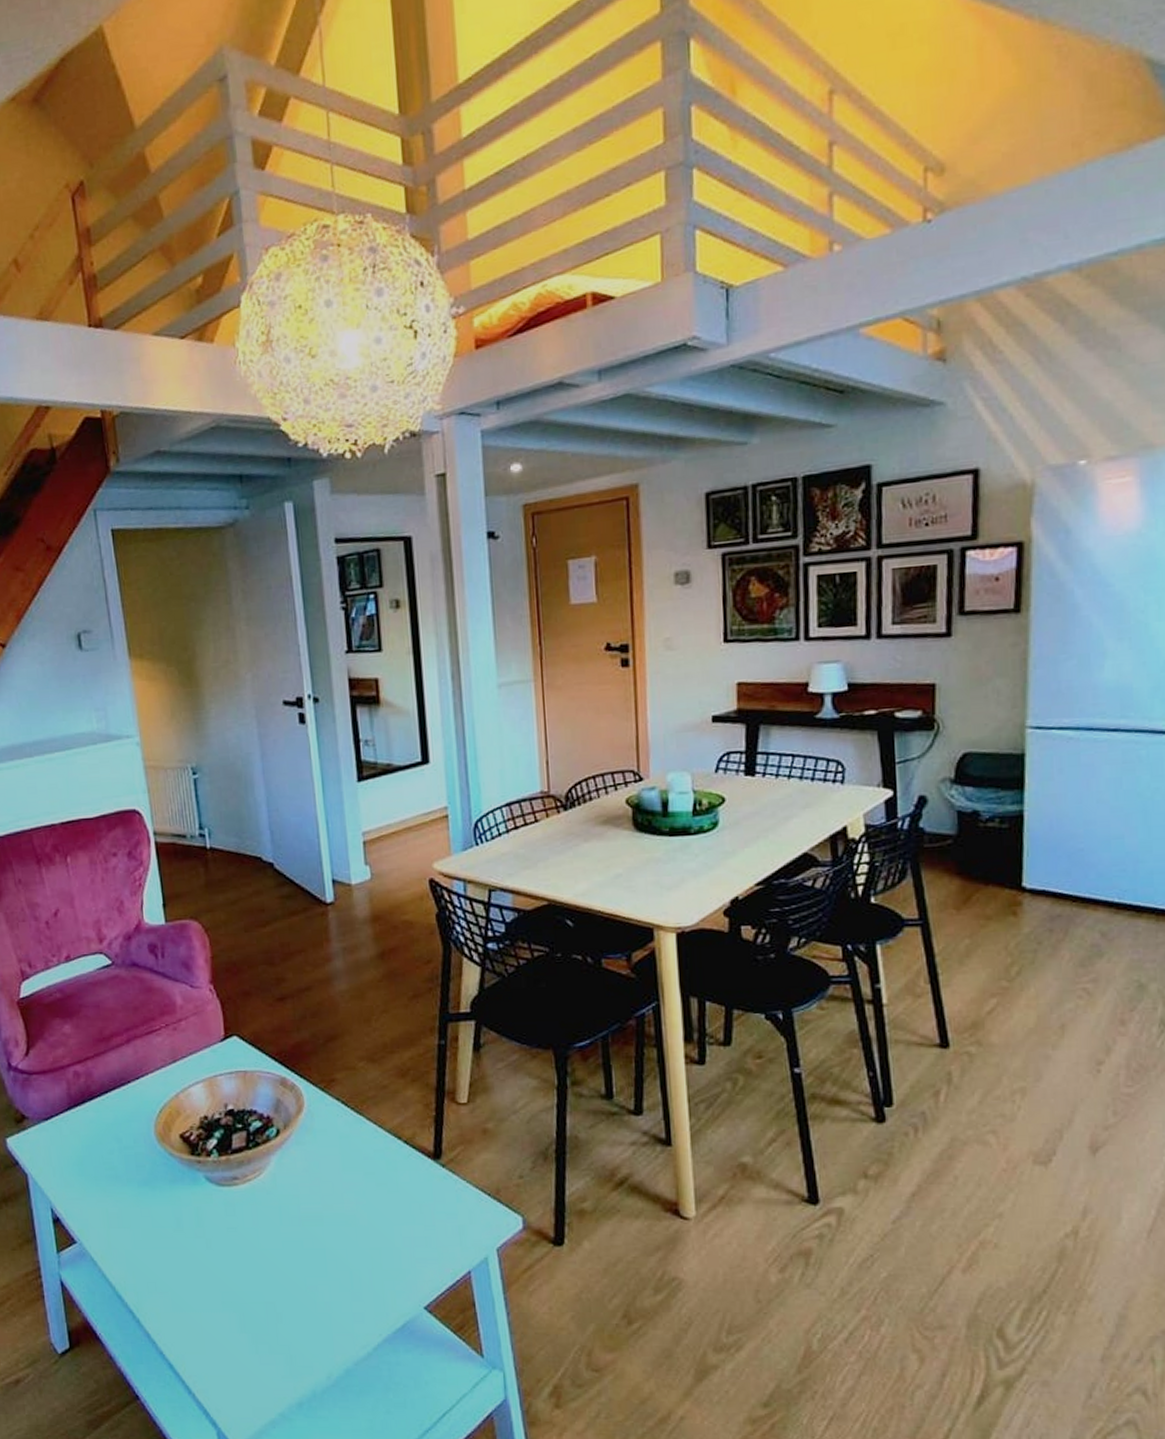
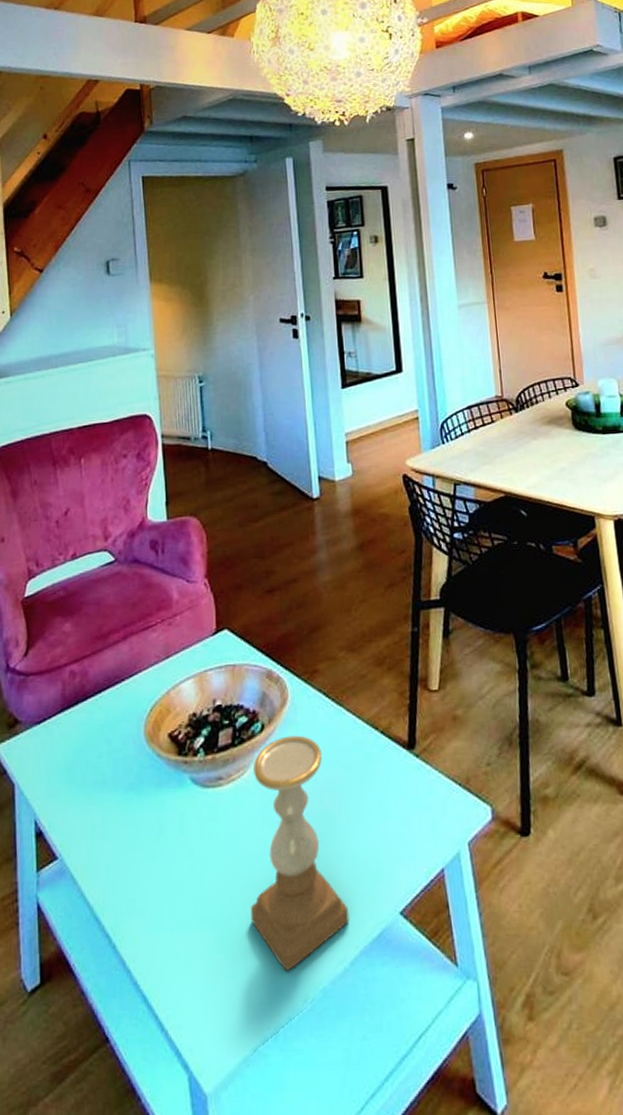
candle holder: none [269,1141,372,1351] -> present [250,735,349,971]

